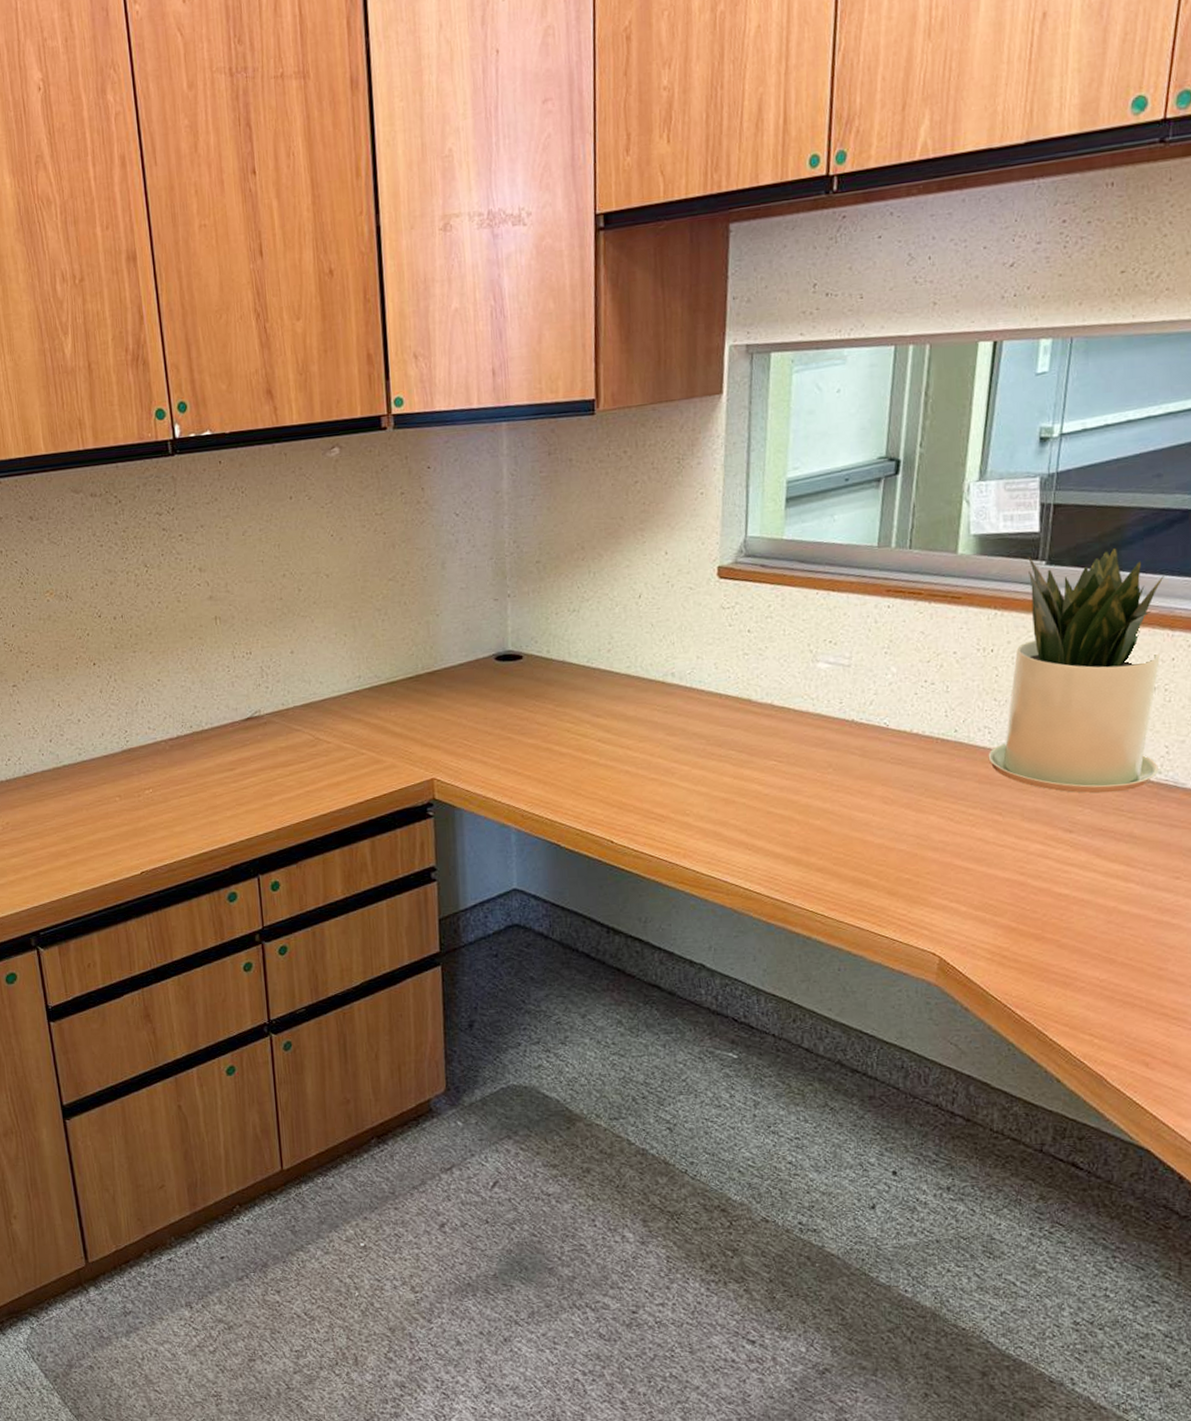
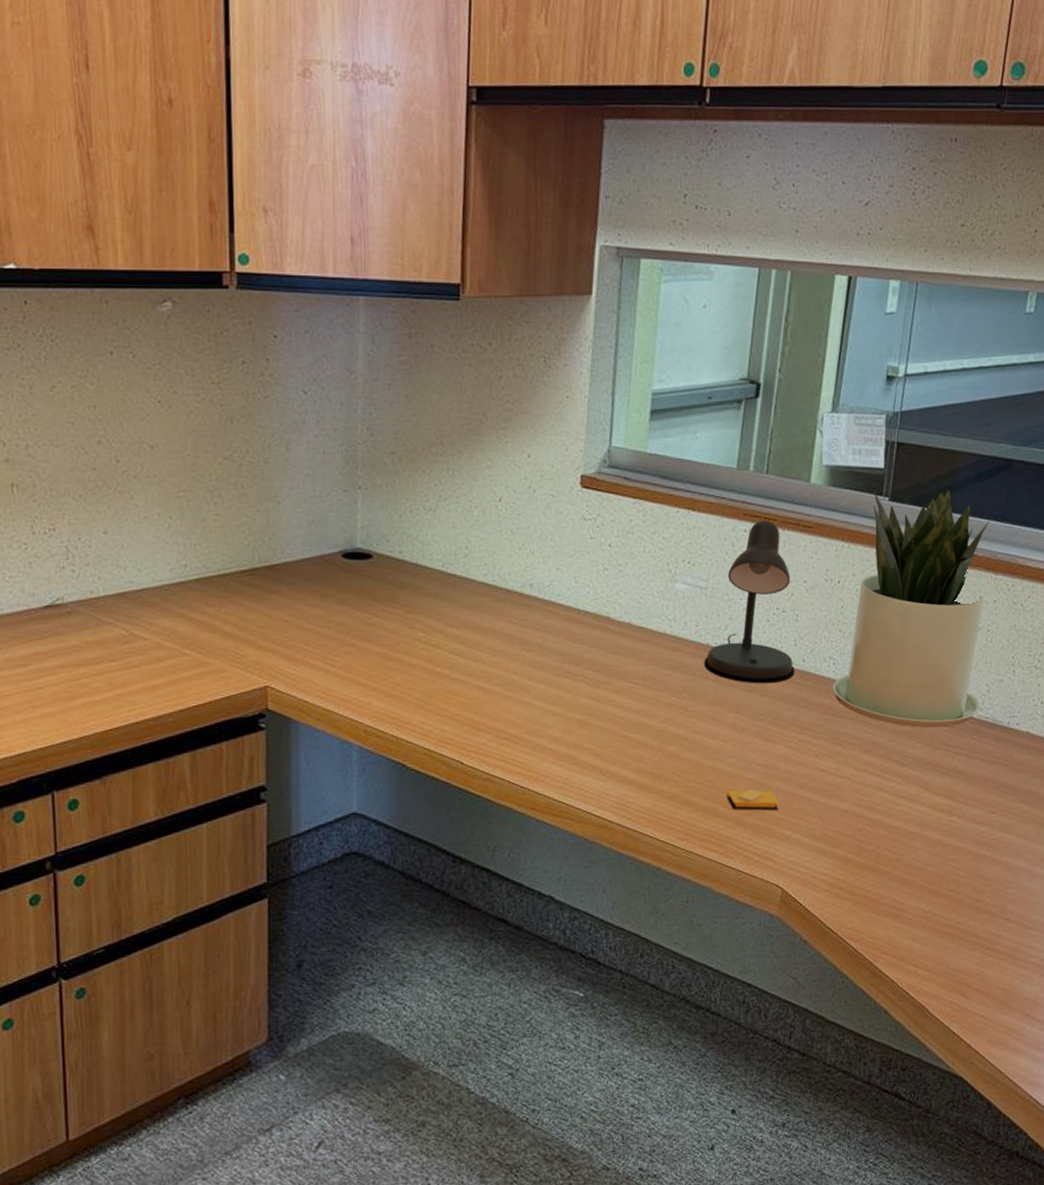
desk lamp: none [849,594,946,757] -> present [704,520,795,684]
sticky notes: none [877,859,935,881] -> present [726,788,780,811]

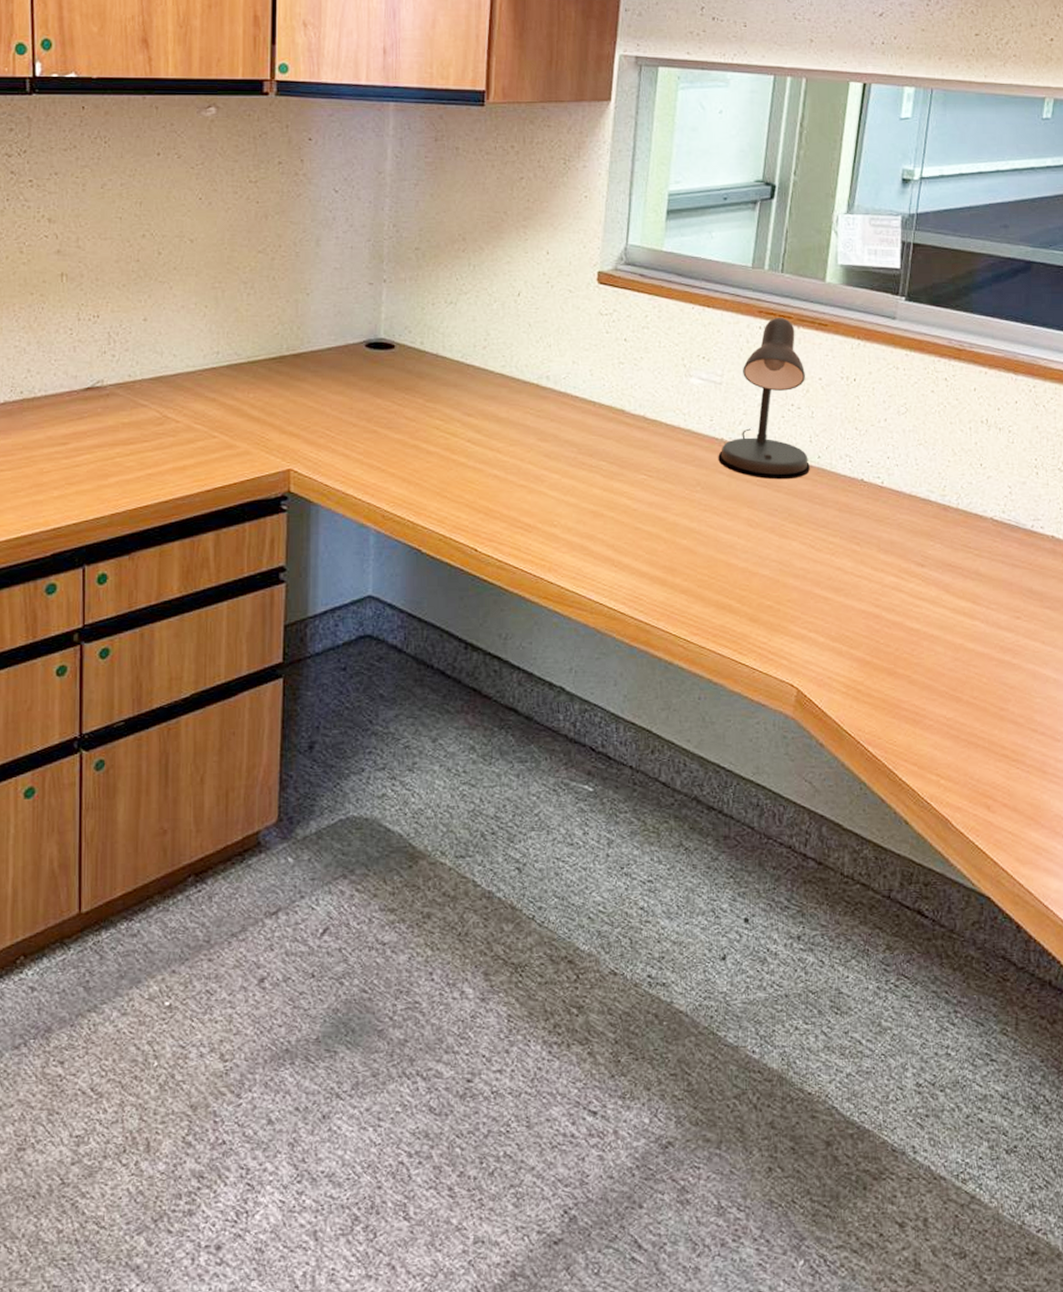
sticky notes: present [726,788,780,811] -> none [740,584,795,609]
planter: present [832,491,990,728] -> none [848,291,1009,529]

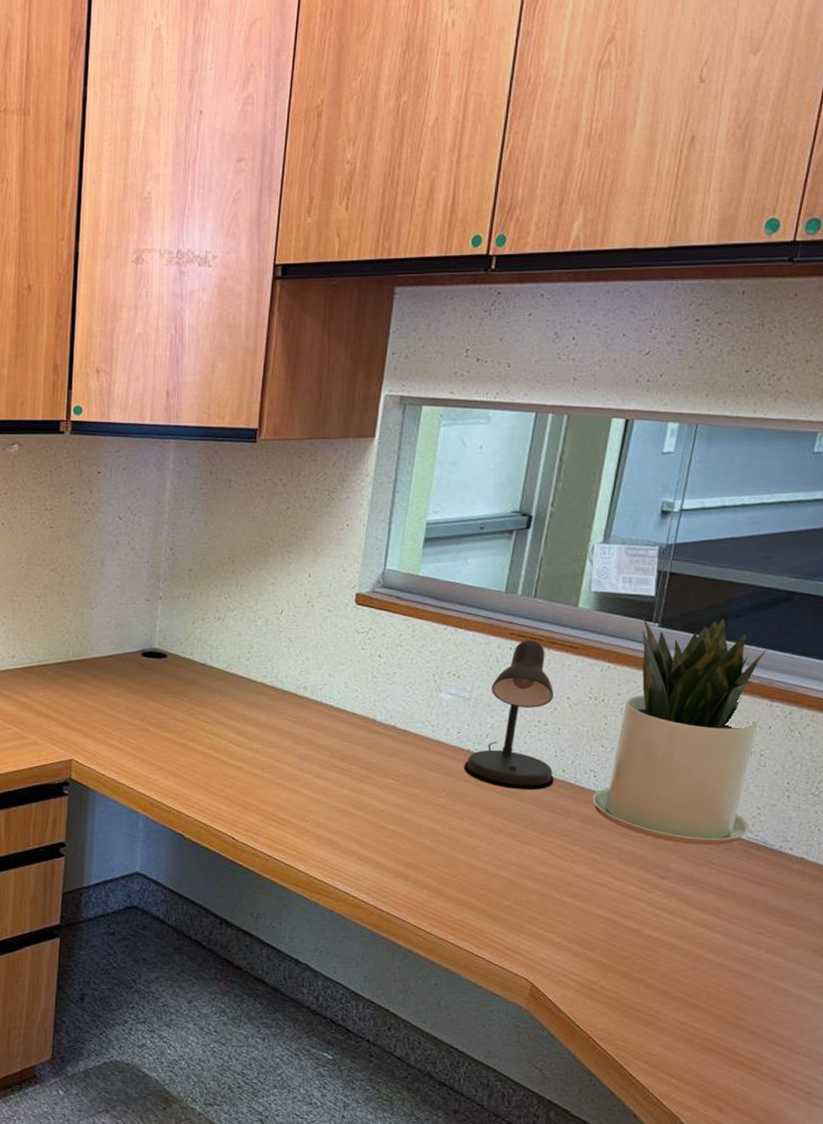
planter: none [848,291,1009,529] -> present [592,618,767,846]

